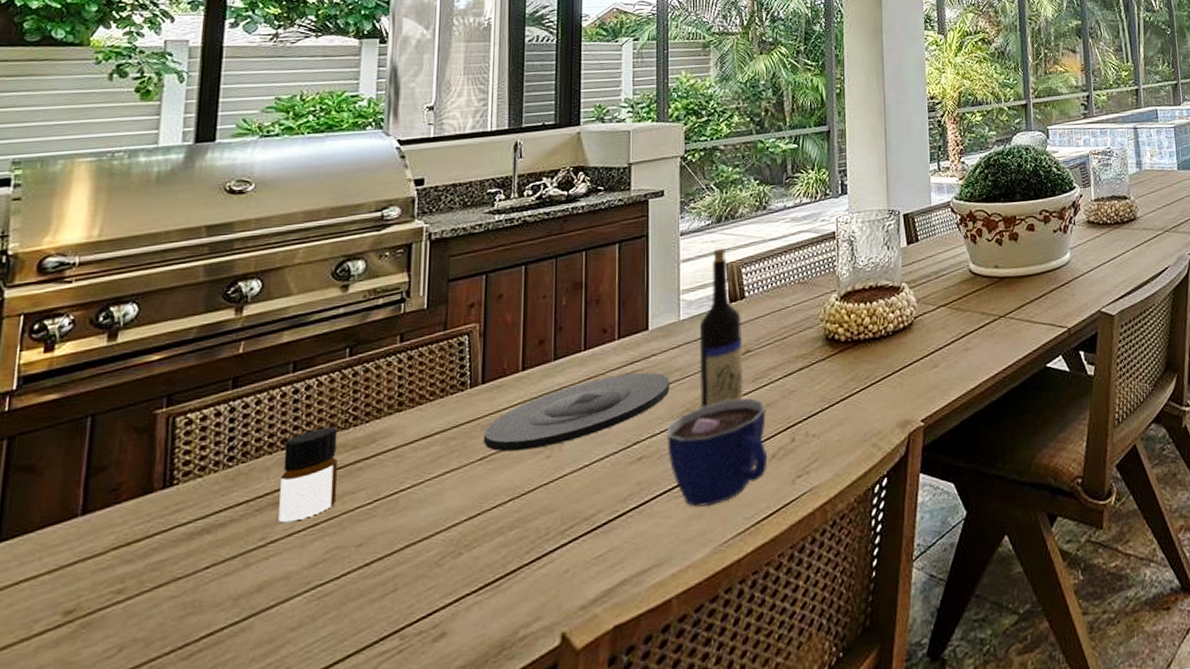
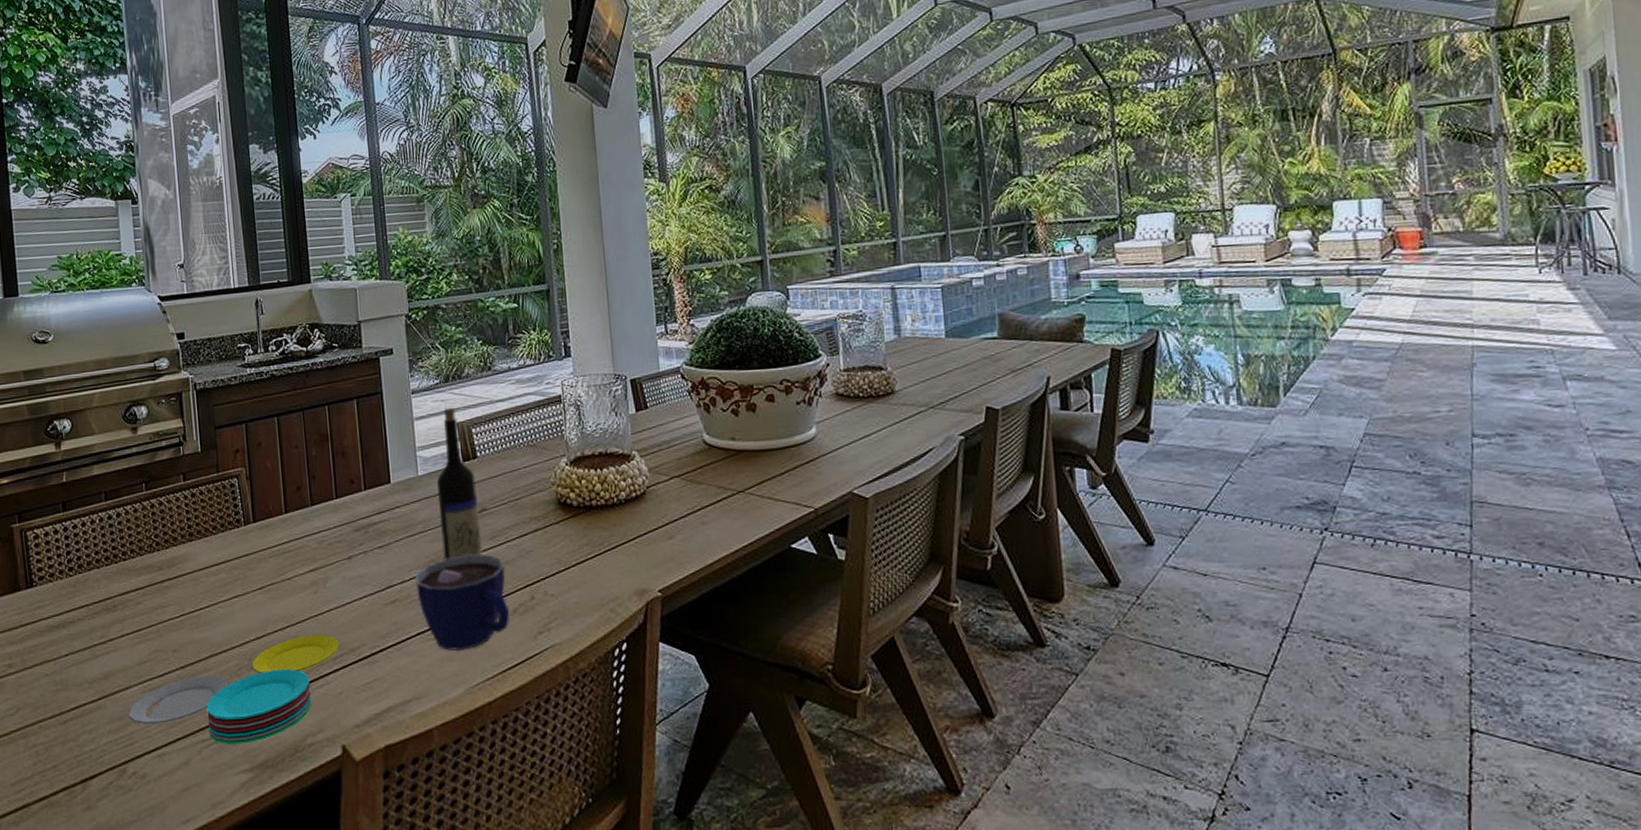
bottle: present [278,426,338,523] -> none [108,549,153,626]
plate: none [284,505,571,654] -> present [129,635,340,745]
plate: present [483,372,670,452] -> none [260,522,415,585]

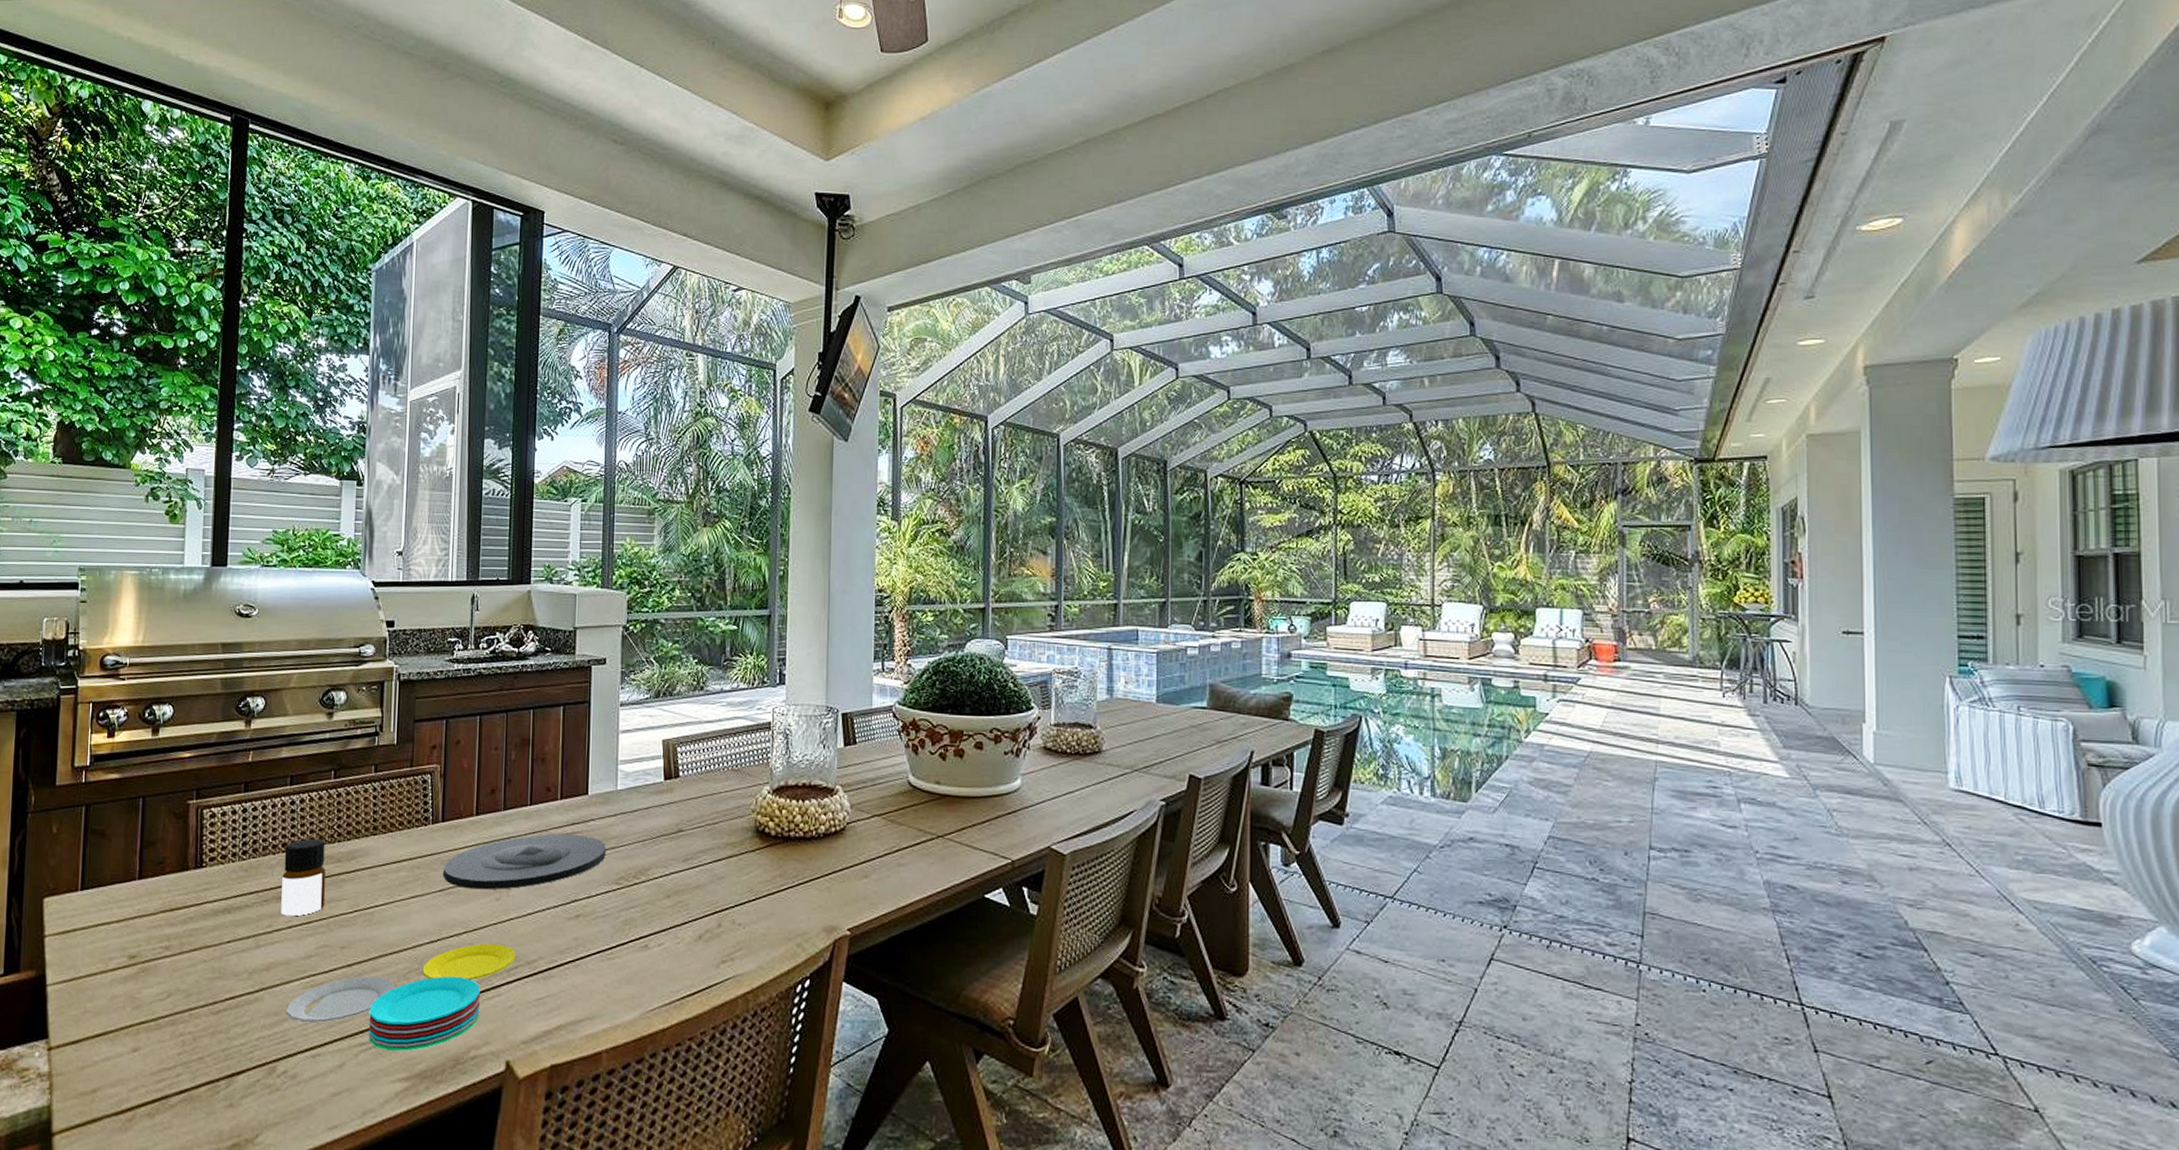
bottle: none [108,549,153,626] -> present [281,838,326,917]
plate: none [260,522,415,585] -> present [442,833,607,890]
cup: present [415,554,510,652] -> none [602,875,695,974]
wine bottle: present [436,407,483,560] -> none [633,723,675,878]

